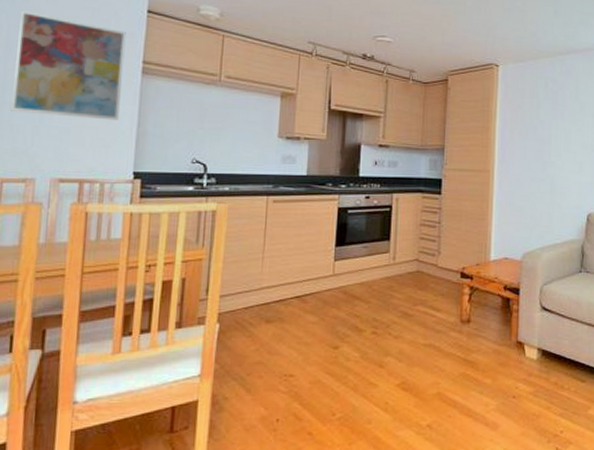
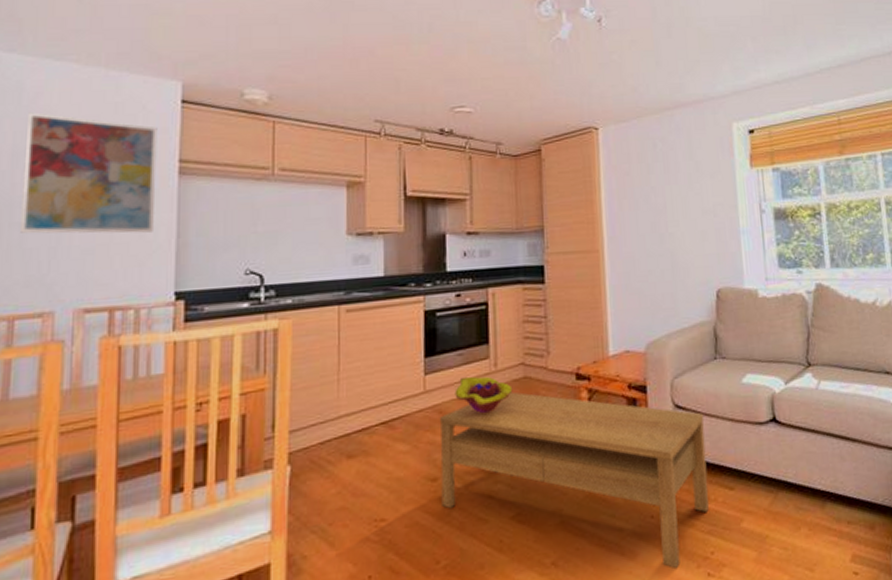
coffee table: none [340,282,566,441] -> present [439,391,709,568]
decorative bowl: none [358,265,407,298] -> present [454,376,513,414]

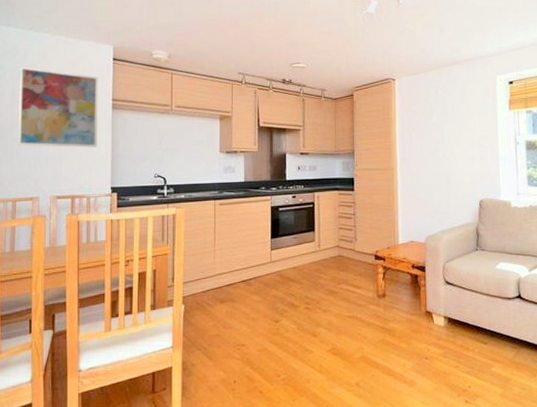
coffee table: present [439,391,709,568] -> none [280,265,469,395]
decorative bowl: present [454,376,513,414] -> none [291,253,331,279]

